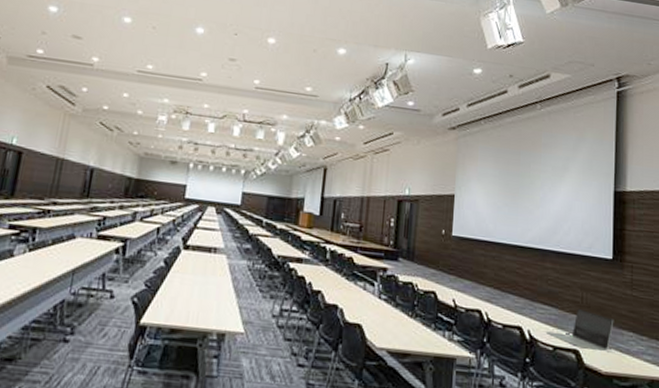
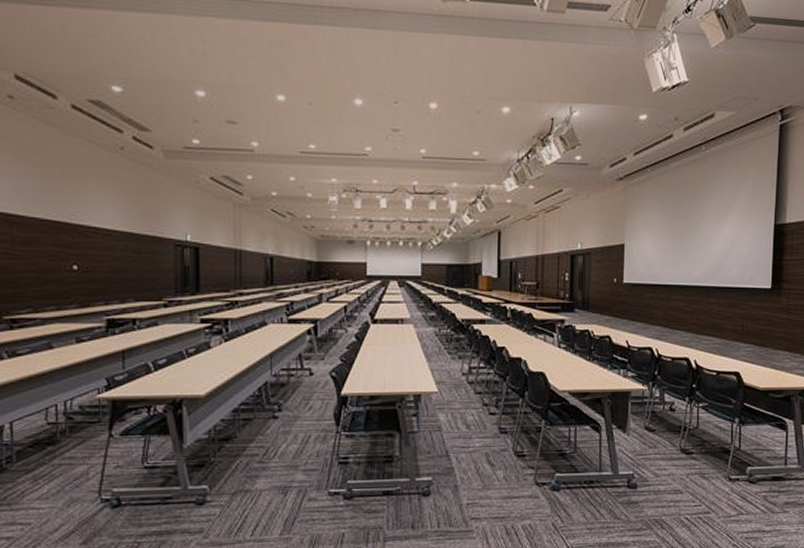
laptop: present [547,308,614,351] -> none [711,335,771,370]

